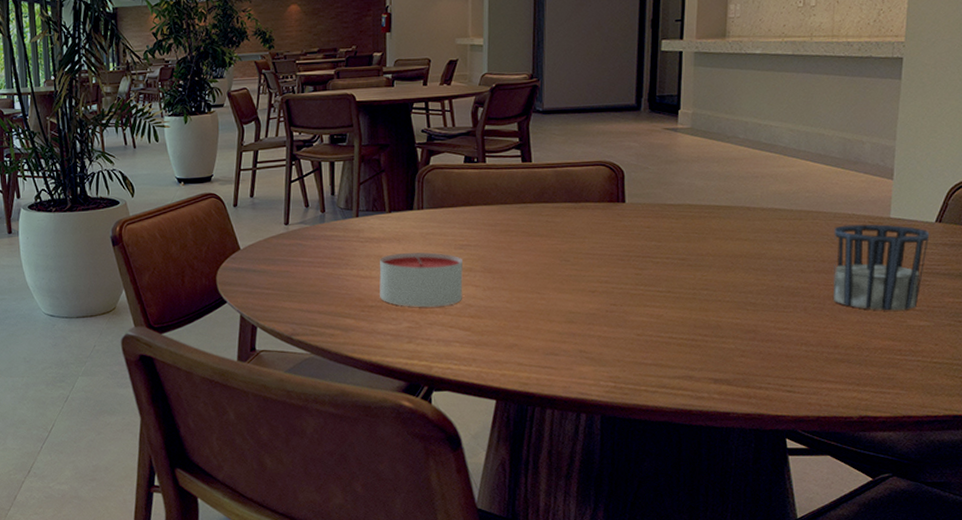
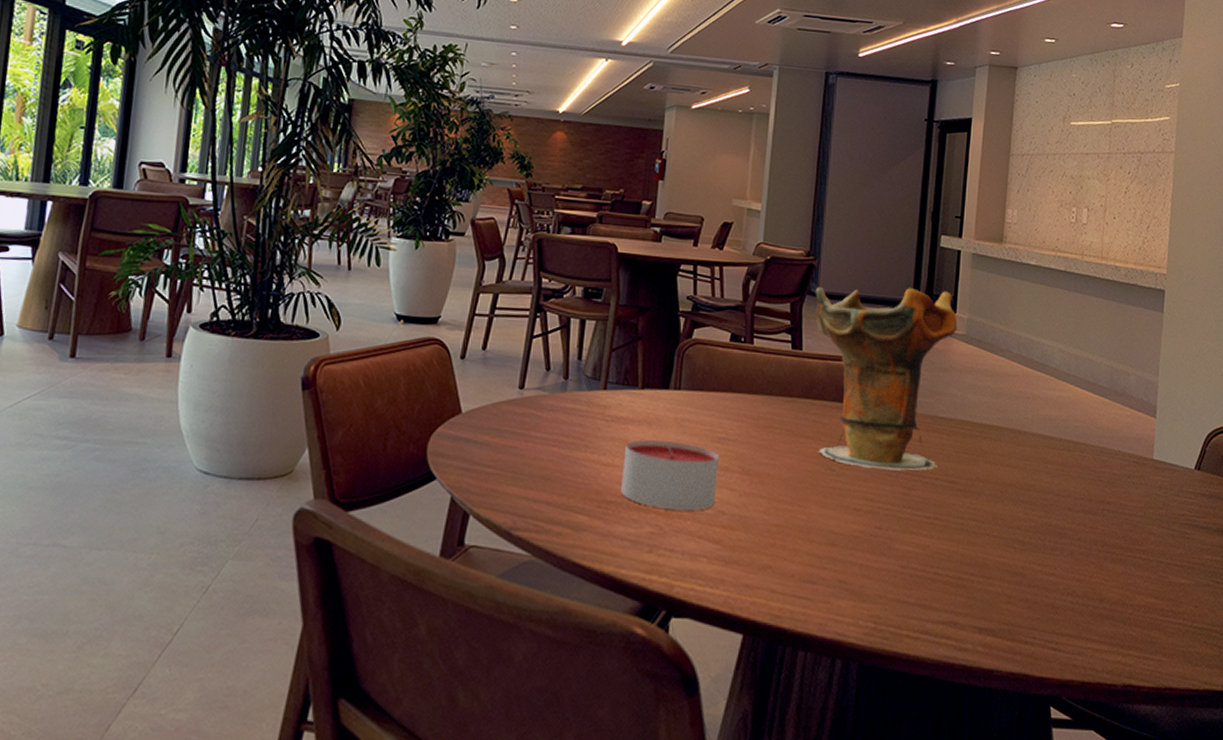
decorative vase: none [540,91,682,255] -> present [815,287,958,471]
cup: present [833,224,930,311] -> none [1099,462,1190,565]

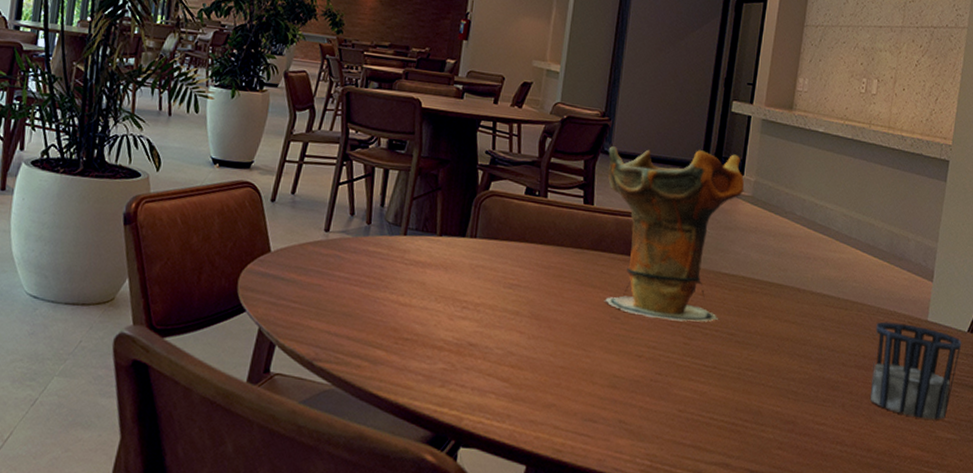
candle: present [621,439,719,511] -> none [417,283,510,350]
cup: none [1099,462,1190,565] -> present [869,321,962,420]

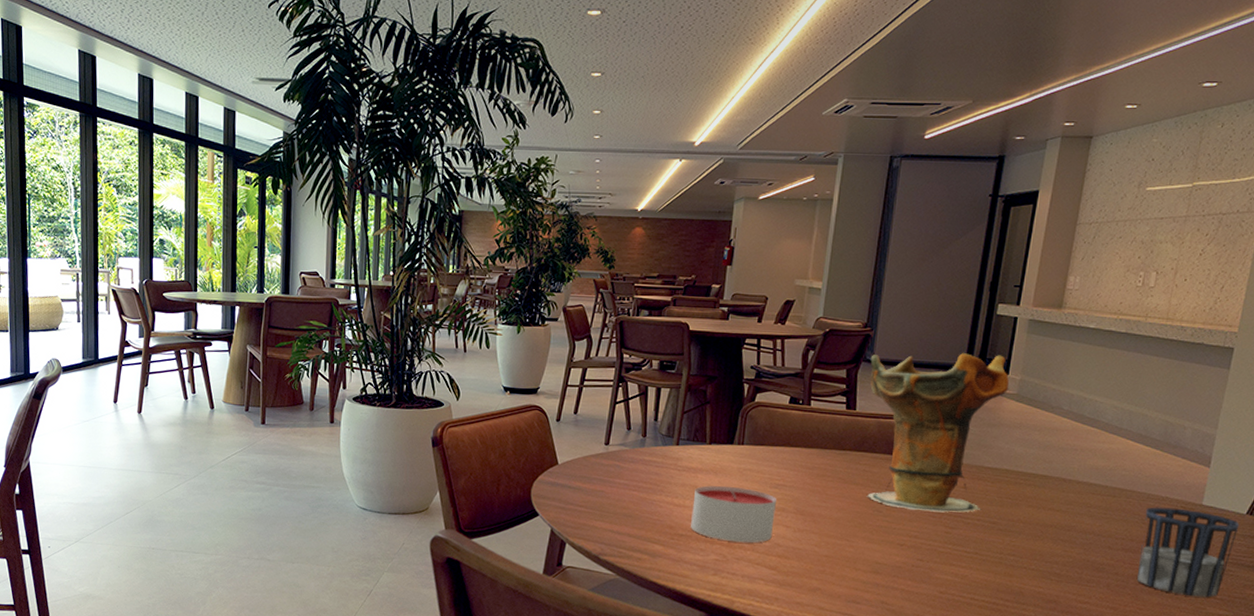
candle: none [417,283,510,350] -> present [691,485,776,543]

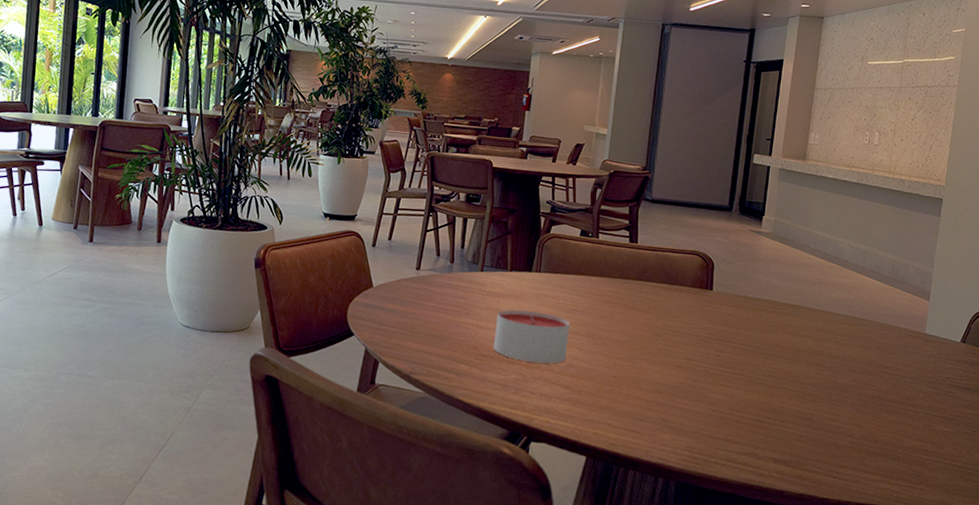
decorative vase: present [866,353,1010,513] -> none [648,194,766,338]
cup: present [1136,507,1240,598] -> none [876,335,956,416]

